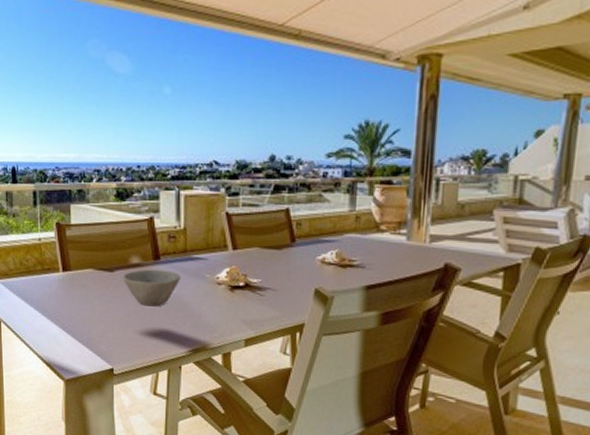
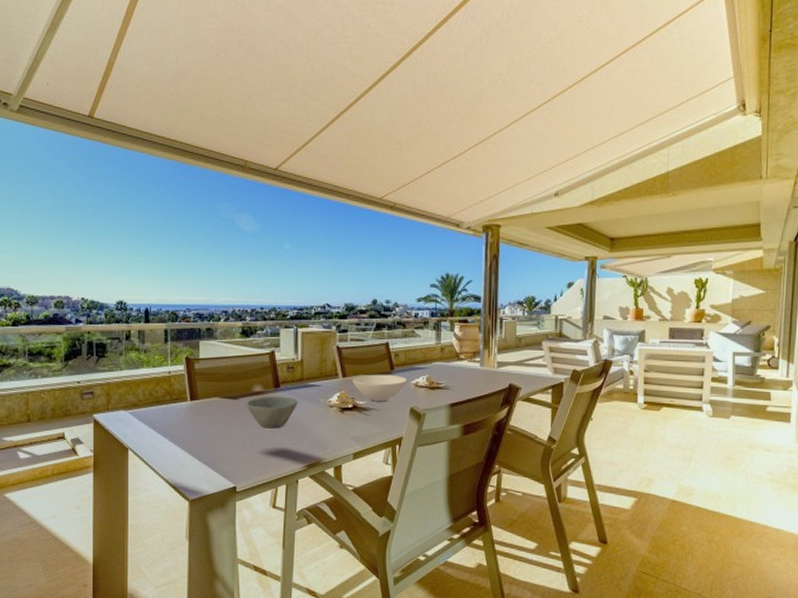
bowl: none [244,246,311,281] -> present [352,374,407,402]

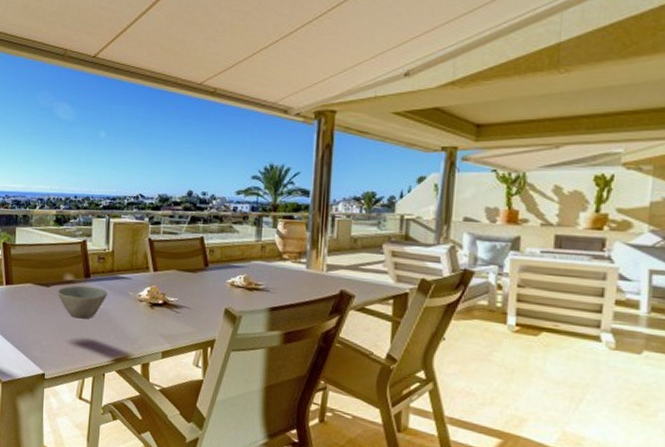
bowl: present [352,374,407,402] -> none [163,269,222,301]

